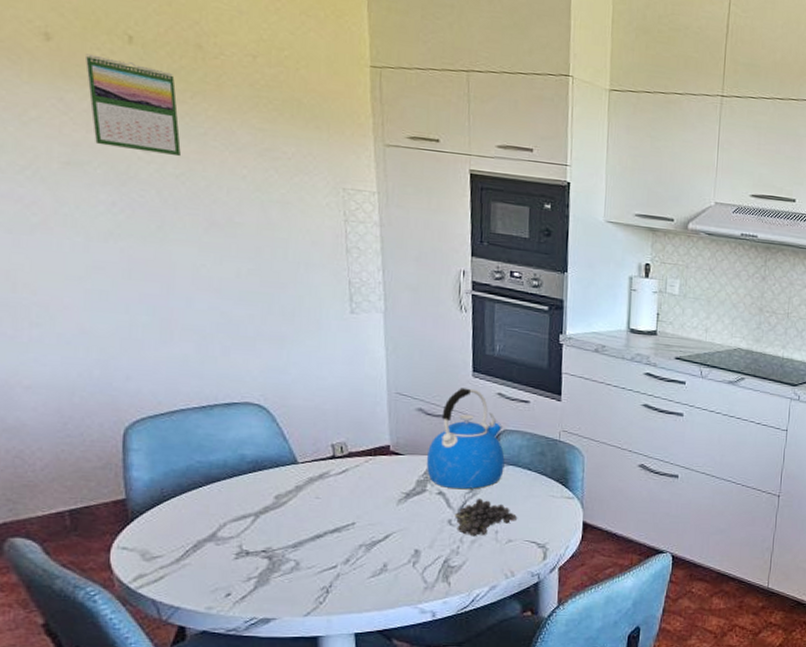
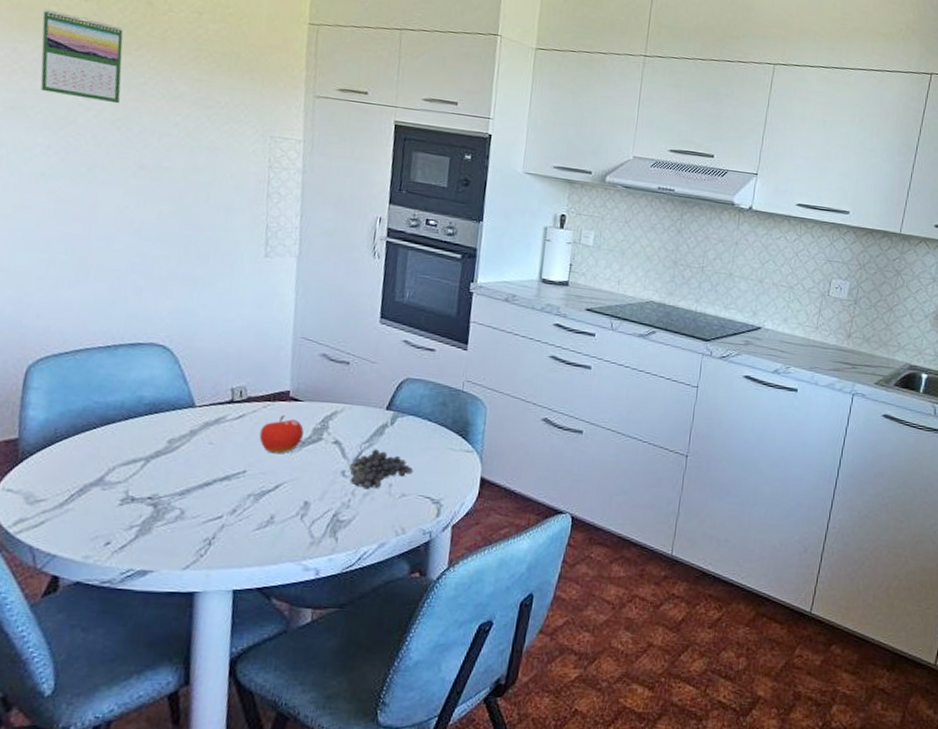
fruit: none [364,468,407,506] -> present [259,414,304,454]
kettle: present [426,388,505,489] -> none [324,334,406,439]

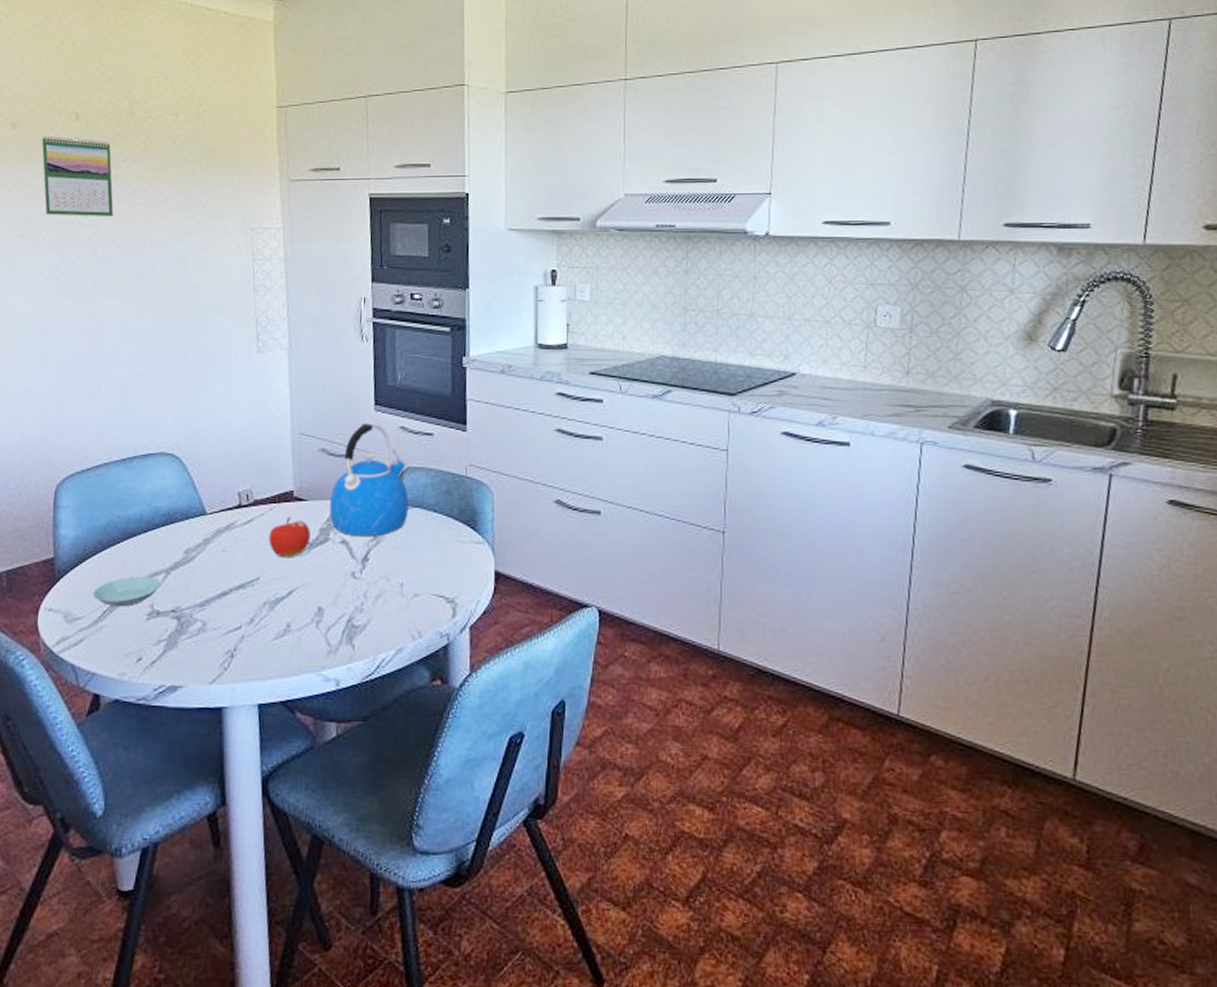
saucer: none [60,462,139,492] -> present [93,576,161,607]
kettle: none [324,334,406,439] -> present [329,423,409,536]
fruit: present [348,449,413,490] -> none [358,547,423,591]

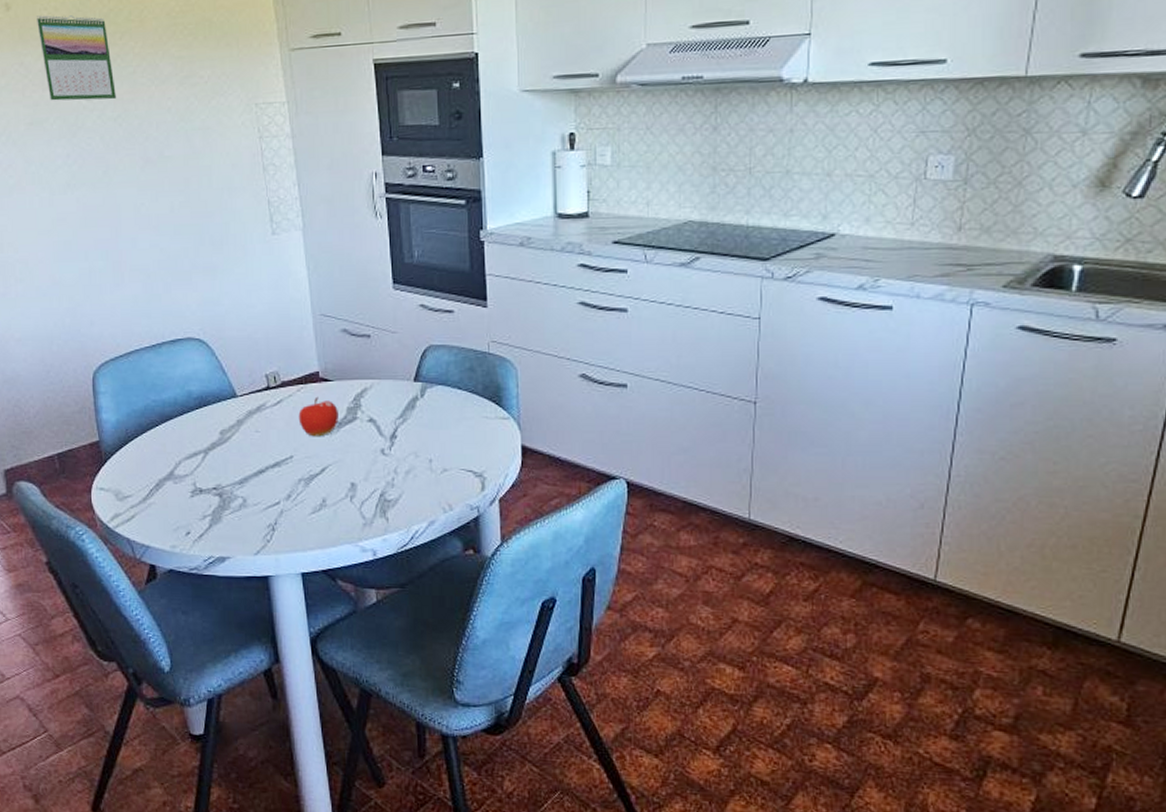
saucer: present [93,576,161,607] -> none [139,456,201,486]
kettle: present [329,423,409,536] -> none [354,302,433,414]

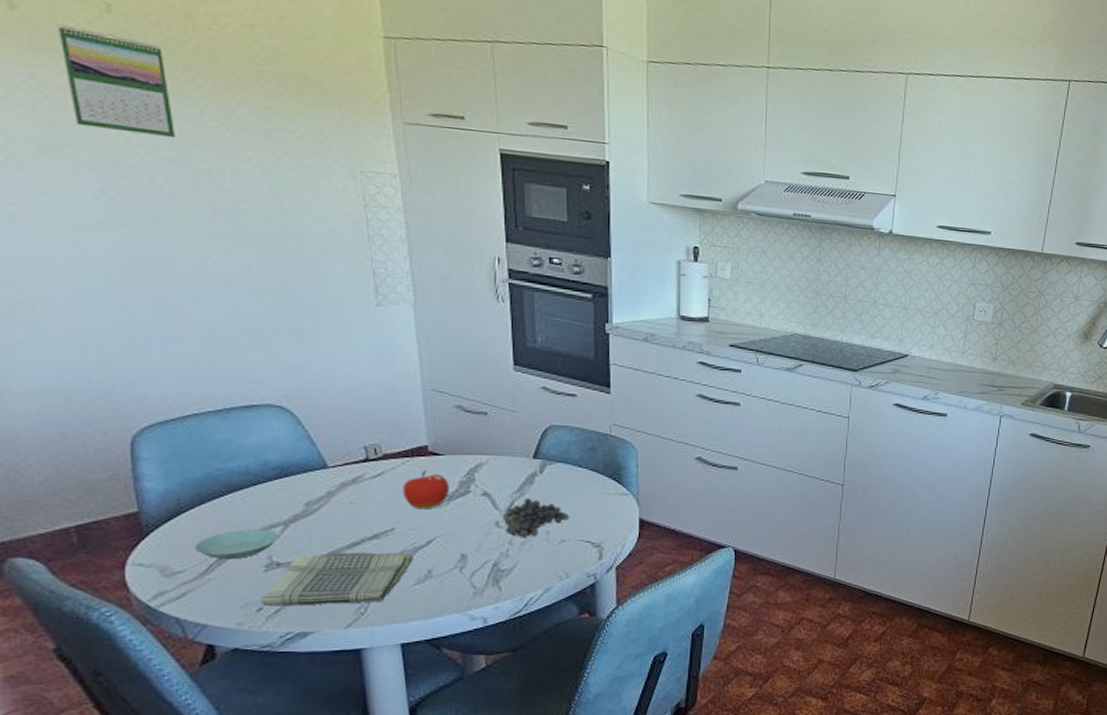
saucer: none [139,456,201,486] -> present [194,529,279,560]
dish towel: none [188,479,310,531] -> present [260,552,413,607]
fruit: none [387,424,450,467] -> present [502,498,569,538]

